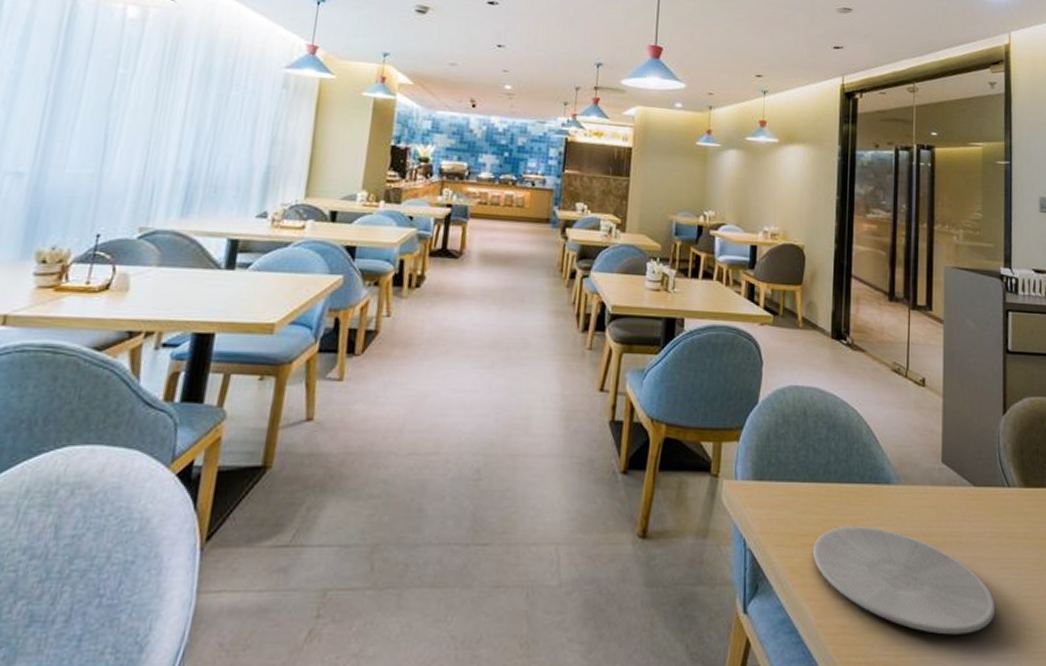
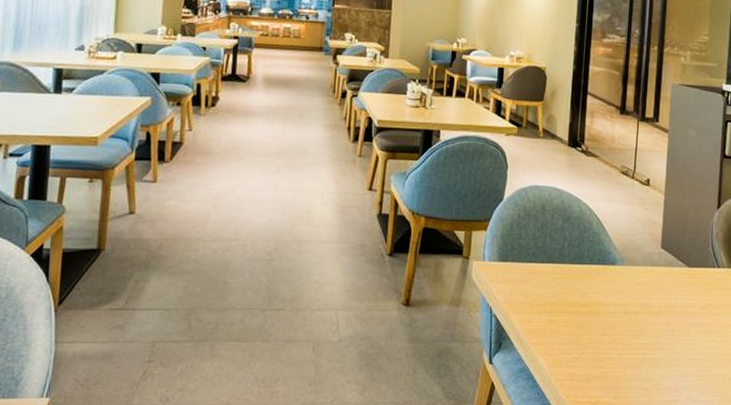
plate: present [812,526,996,635] -> none [547,297,702,382]

